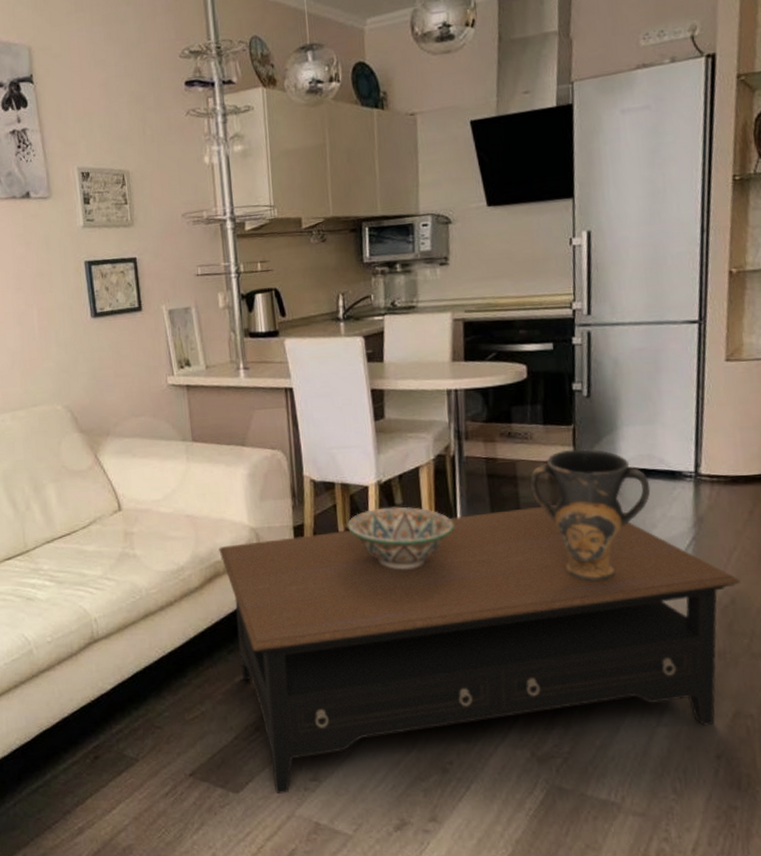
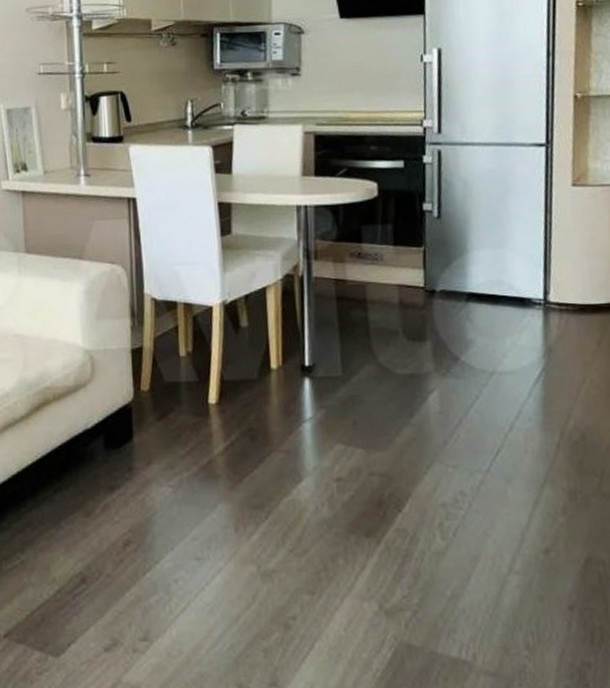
coffee table: present [219,505,741,794] -> none [49,331,590,657]
decorative bowl: present [347,506,455,570] -> none [188,329,302,399]
vase: present [529,449,651,581] -> none [379,272,501,413]

